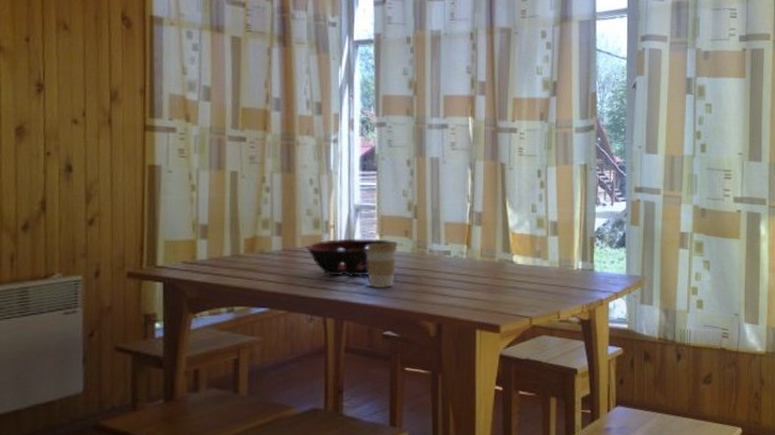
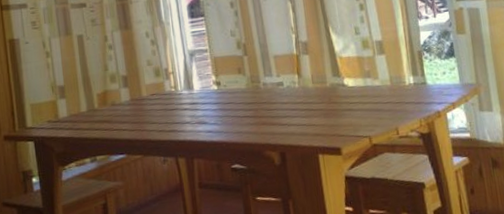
decorative bowl: present [306,238,398,277] -> none [151,78,233,118]
coffee cup: present [365,242,398,289] -> none [204,81,235,126]

